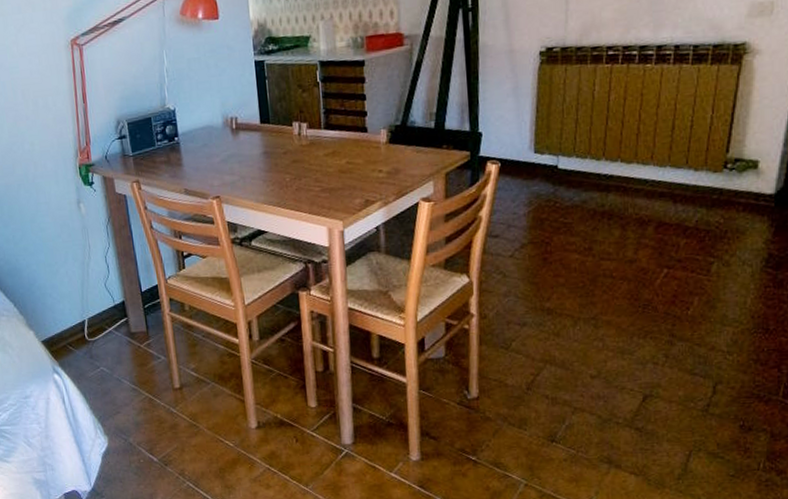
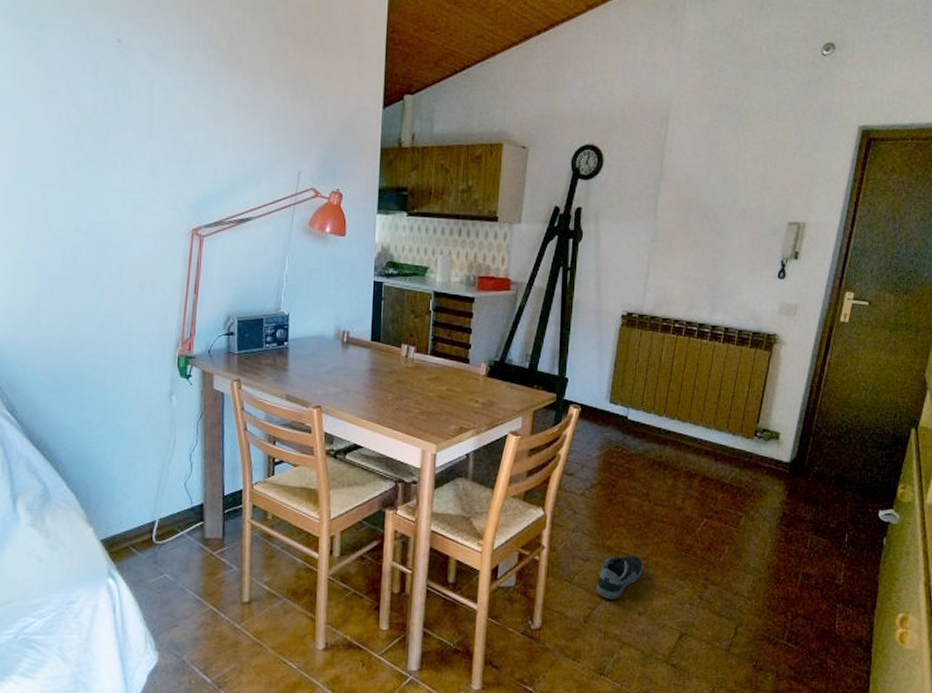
shoe: none [538,315,592,365] -> present [596,555,643,600]

